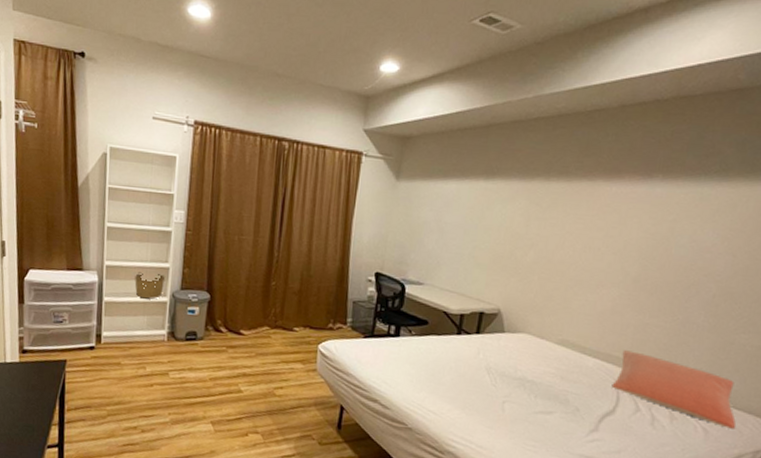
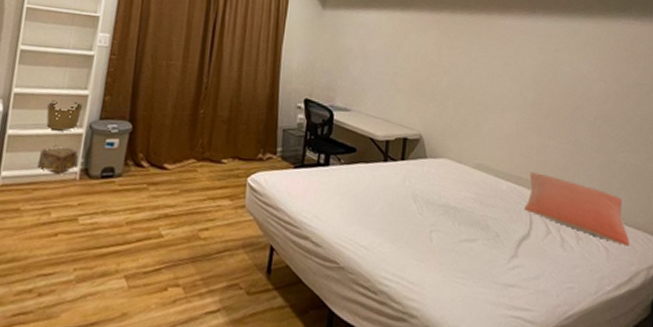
decorative box: none [131,312,164,336] -> present [37,146,78,174]

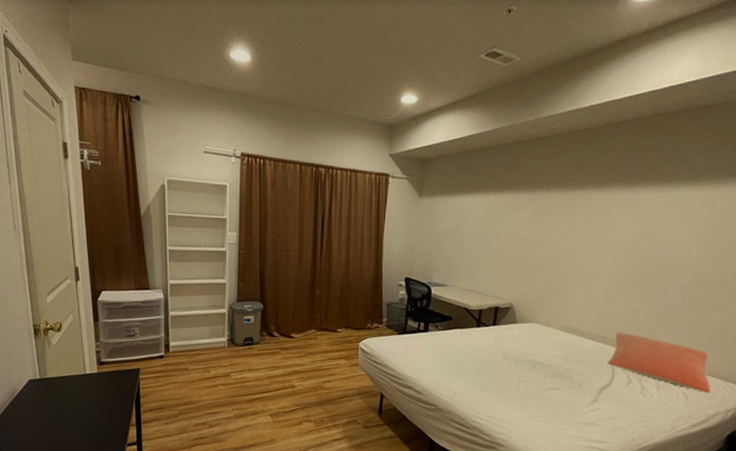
decorative box: present [37,146,78,174] -> none [195,323,225,343]
basket: present [46,100,82,131] -> none [196,288,222,312]

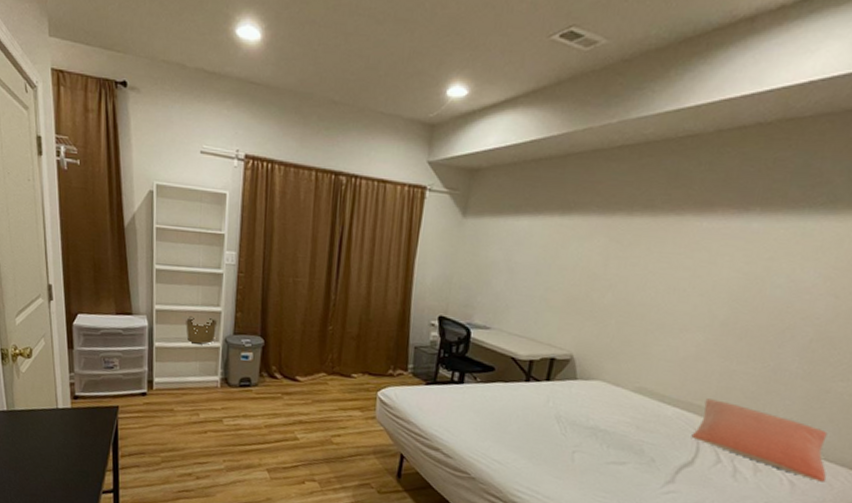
basket: none [196,288,222,312] -> present [186,316,216,345]

